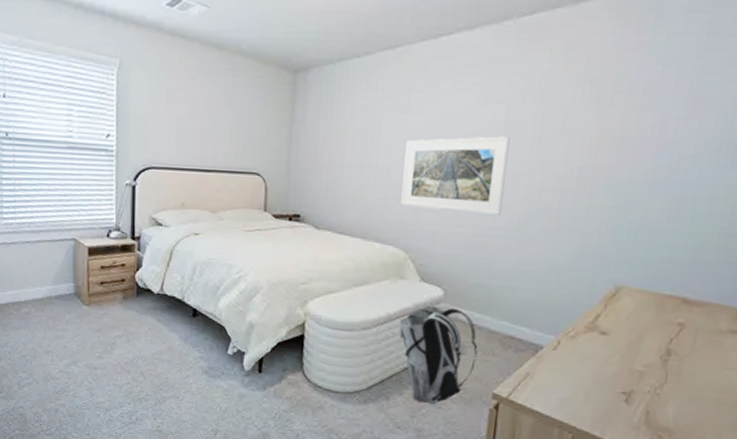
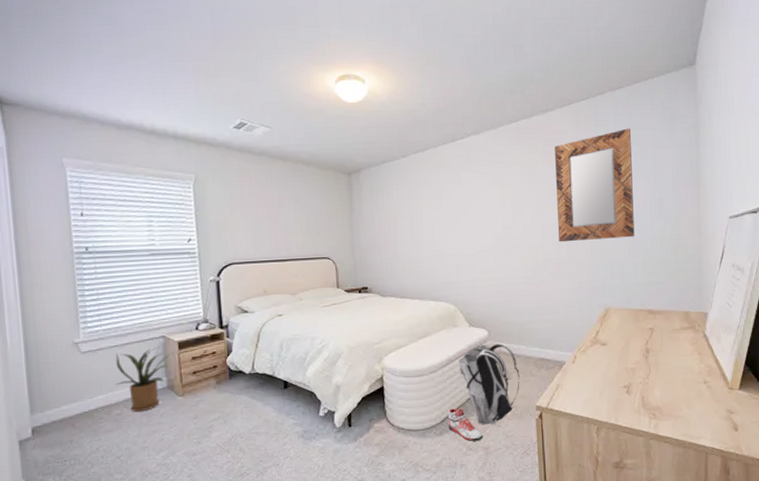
house plant: none [26,249,84,315] -> present [115,346,175,413]
sneaker: none [375,375,417,420] -> present [447,408,483,442]
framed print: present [401,136,510,215] -> none [443,209,519,270]
home mirror: none [564,33,711,194] -> present [555,128,635,243]

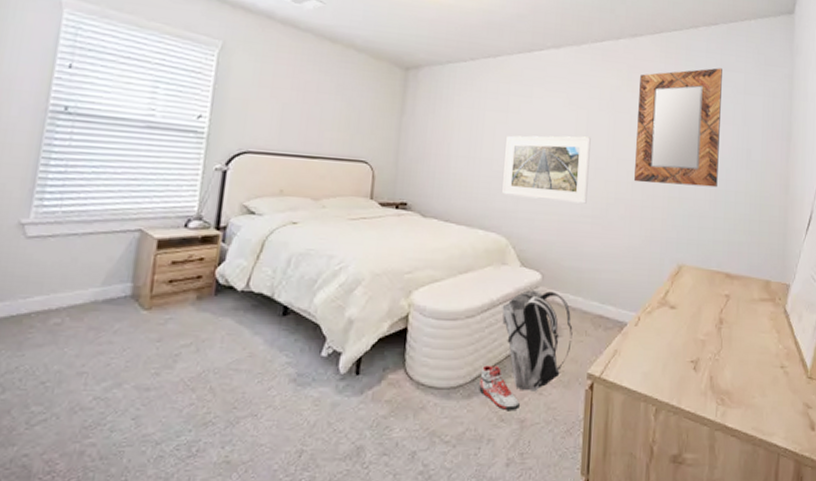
house plant: present [115,346,175,413] -> none [63,242,151,325]
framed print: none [443,209,519,270] -> present [502,135,591,204]

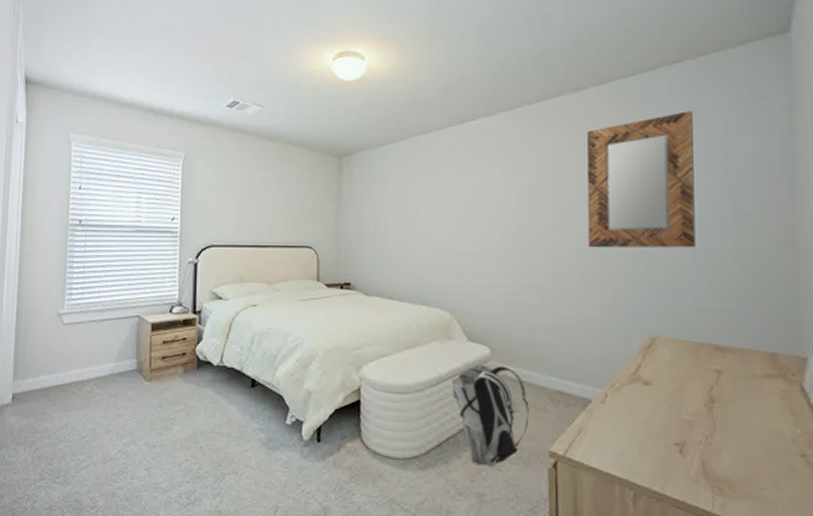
sneaker: present [479,365,520,411] -> none [434,438,477,485]
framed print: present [502,135,591,204] -> none [442,204,535,275]

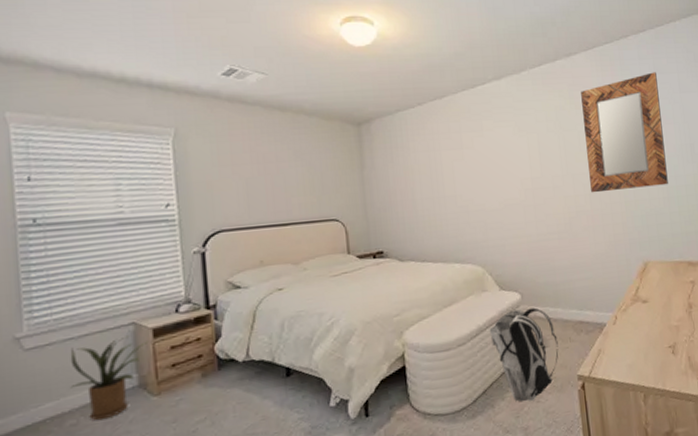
house plant: none [90,326,147,393] -> present [70,335,148,421]

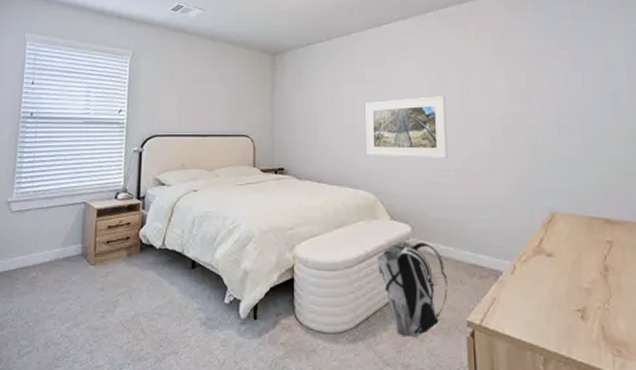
house plant: present [70,335,148,421] -> none [36,212,93,278]
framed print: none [465,159,551,227] -> present [366,96,448,158]
home mirror: present [581,72,668,193] -> none [488,16,584,134]

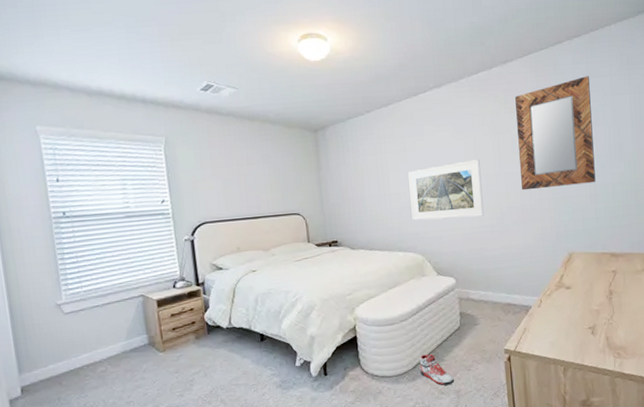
sneaker: none [363,312,403,356] -> present [419,354,454,386]
backpack: present [377,242,448,338] -> none [428,291,488,370]
home mirror: none [488,16,584,134] -> present [515,76,596,191]

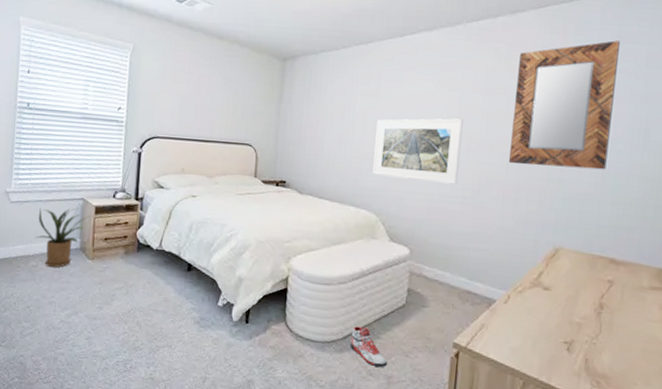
house plant: none [97,305,154,369] -> present [36,207,91,268]

